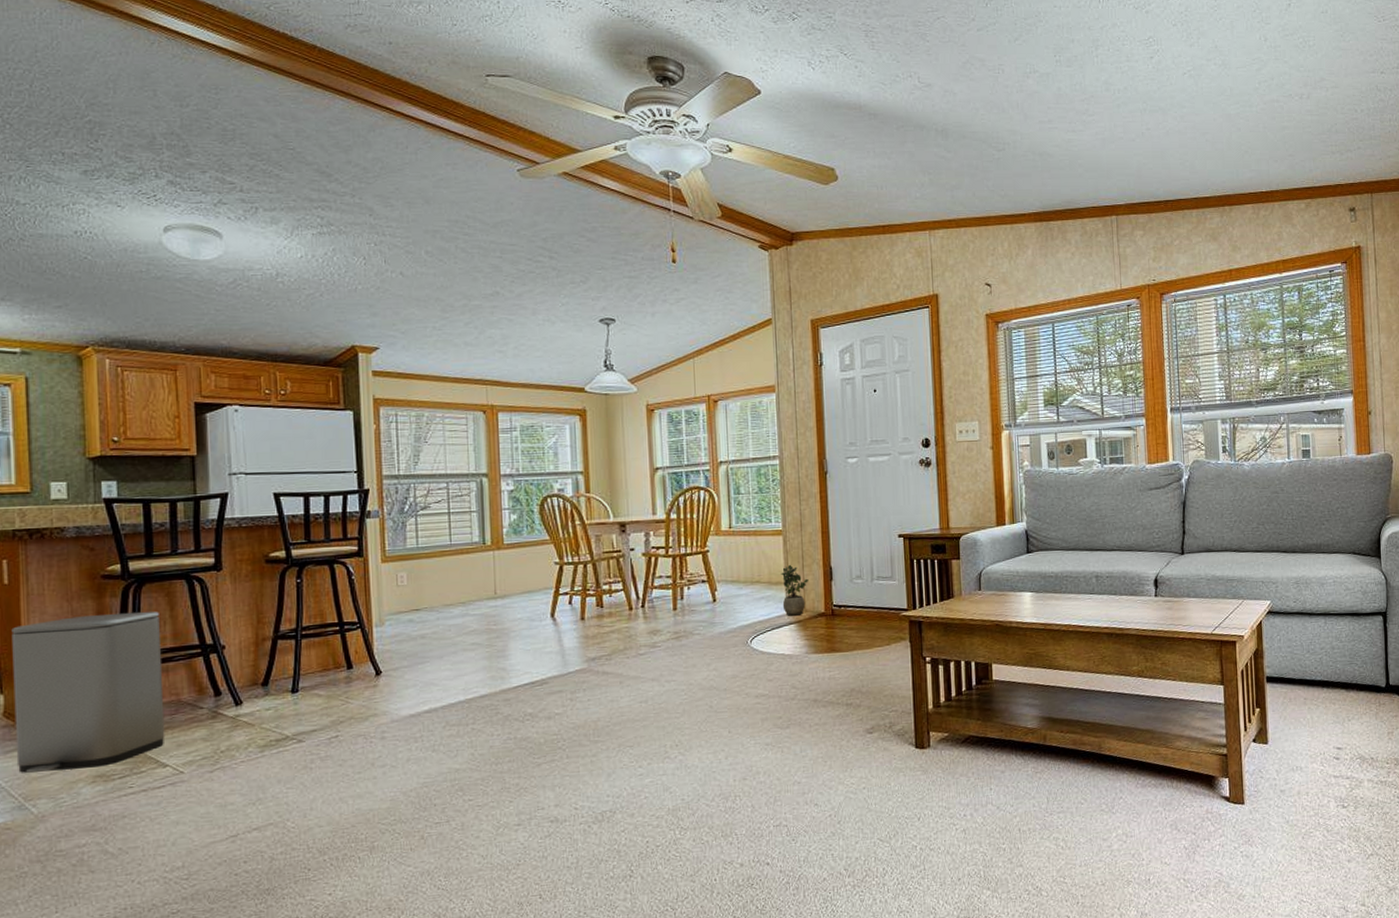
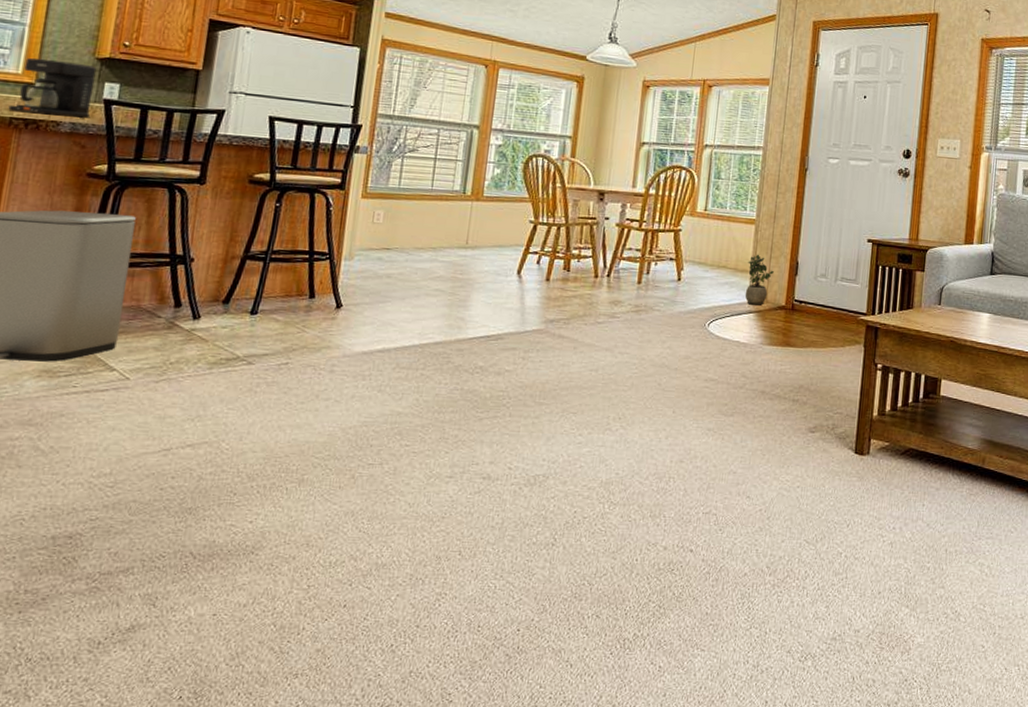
coffee maker: none [9,465,92,524] -> present [8,57,97,118]

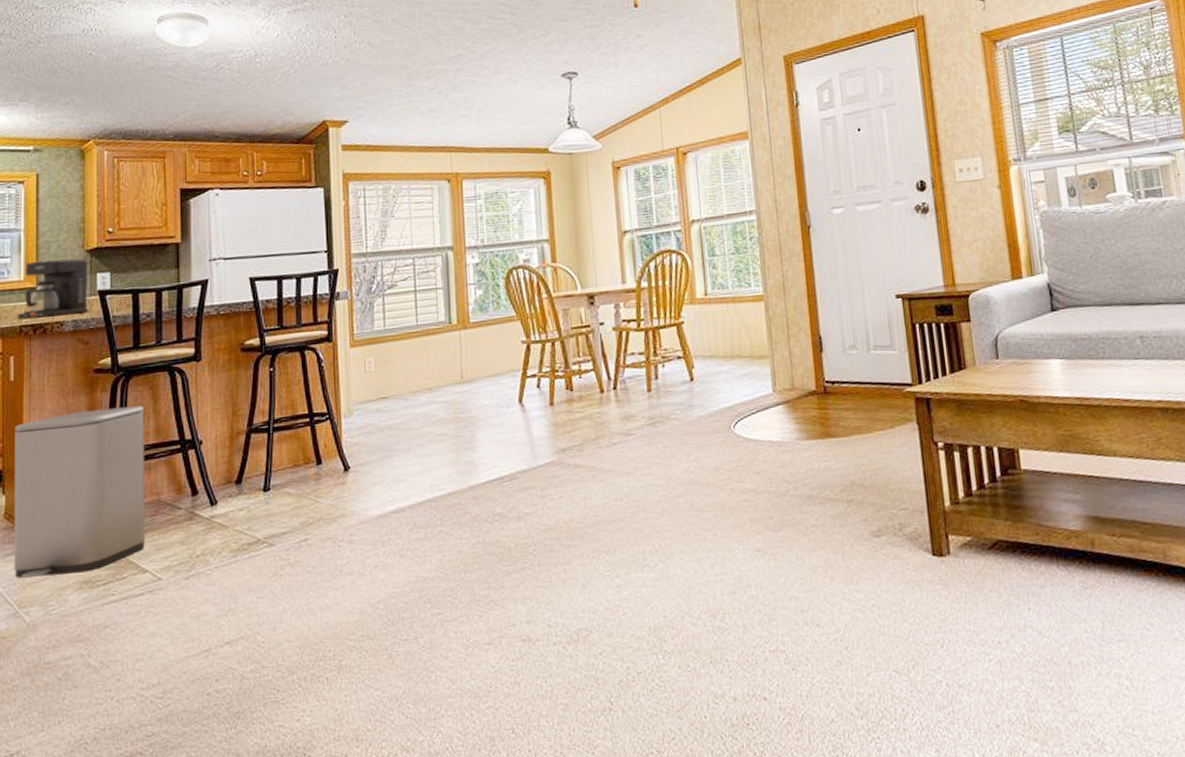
potted plant: present [744,254,774,306] -> none [764,334,795,397]

